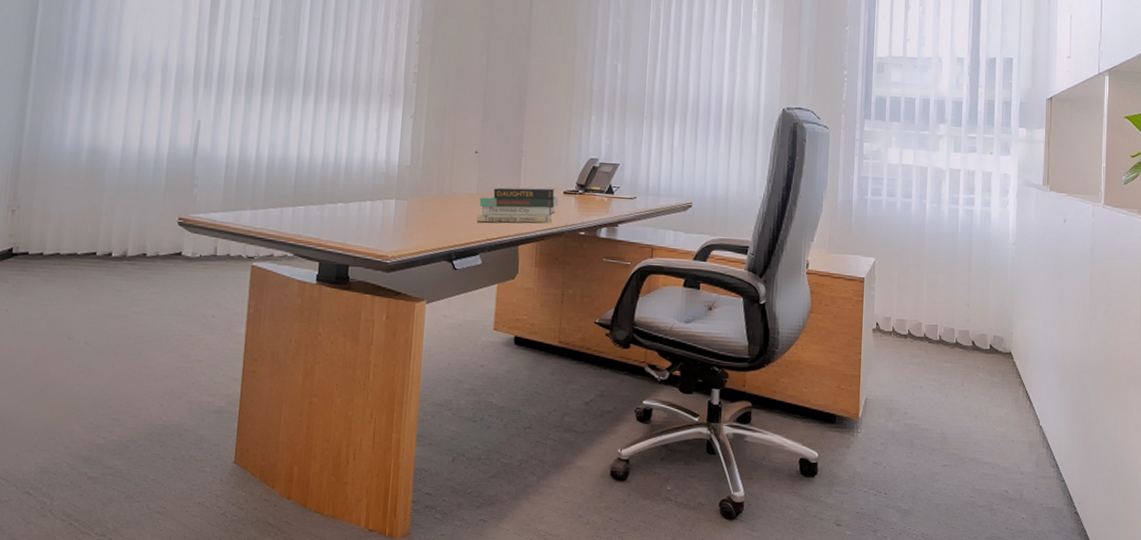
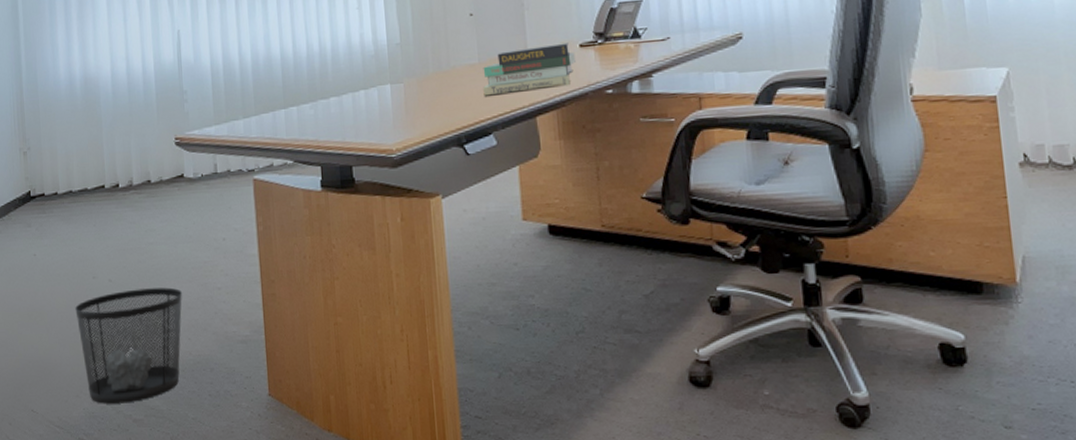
waste bin: none [42,353,162,461] -> present [75,287,183,404]

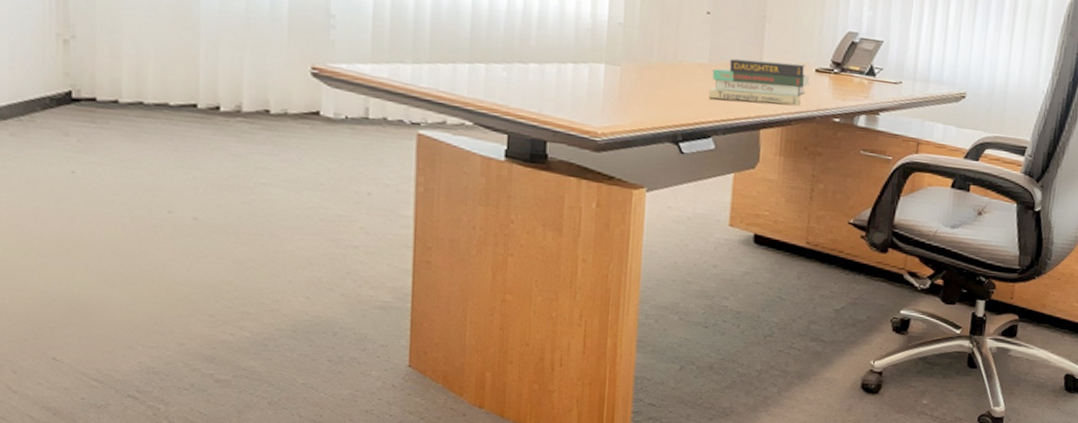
waste bin: present [75,287,183,404] -> none [136,233,304,361]

